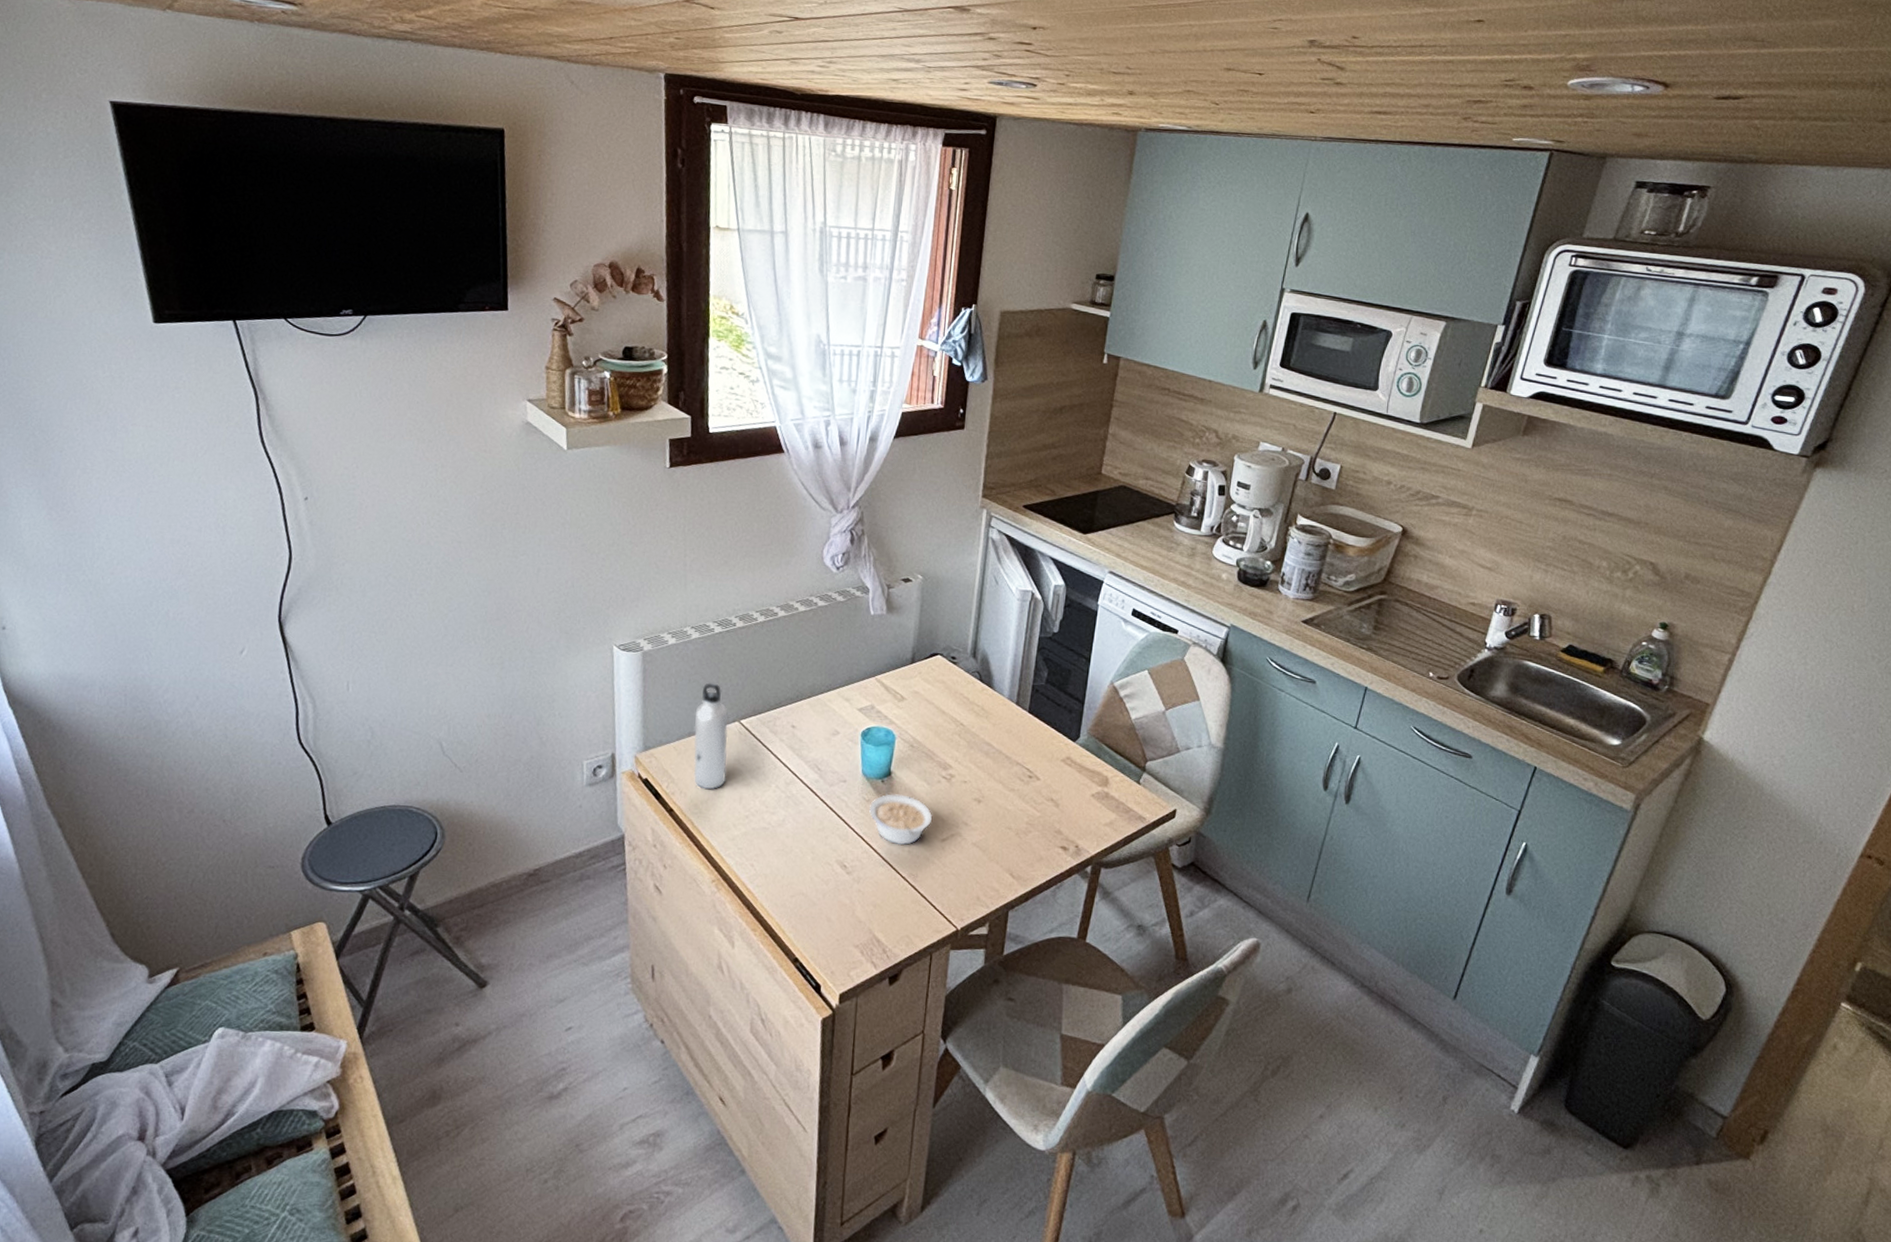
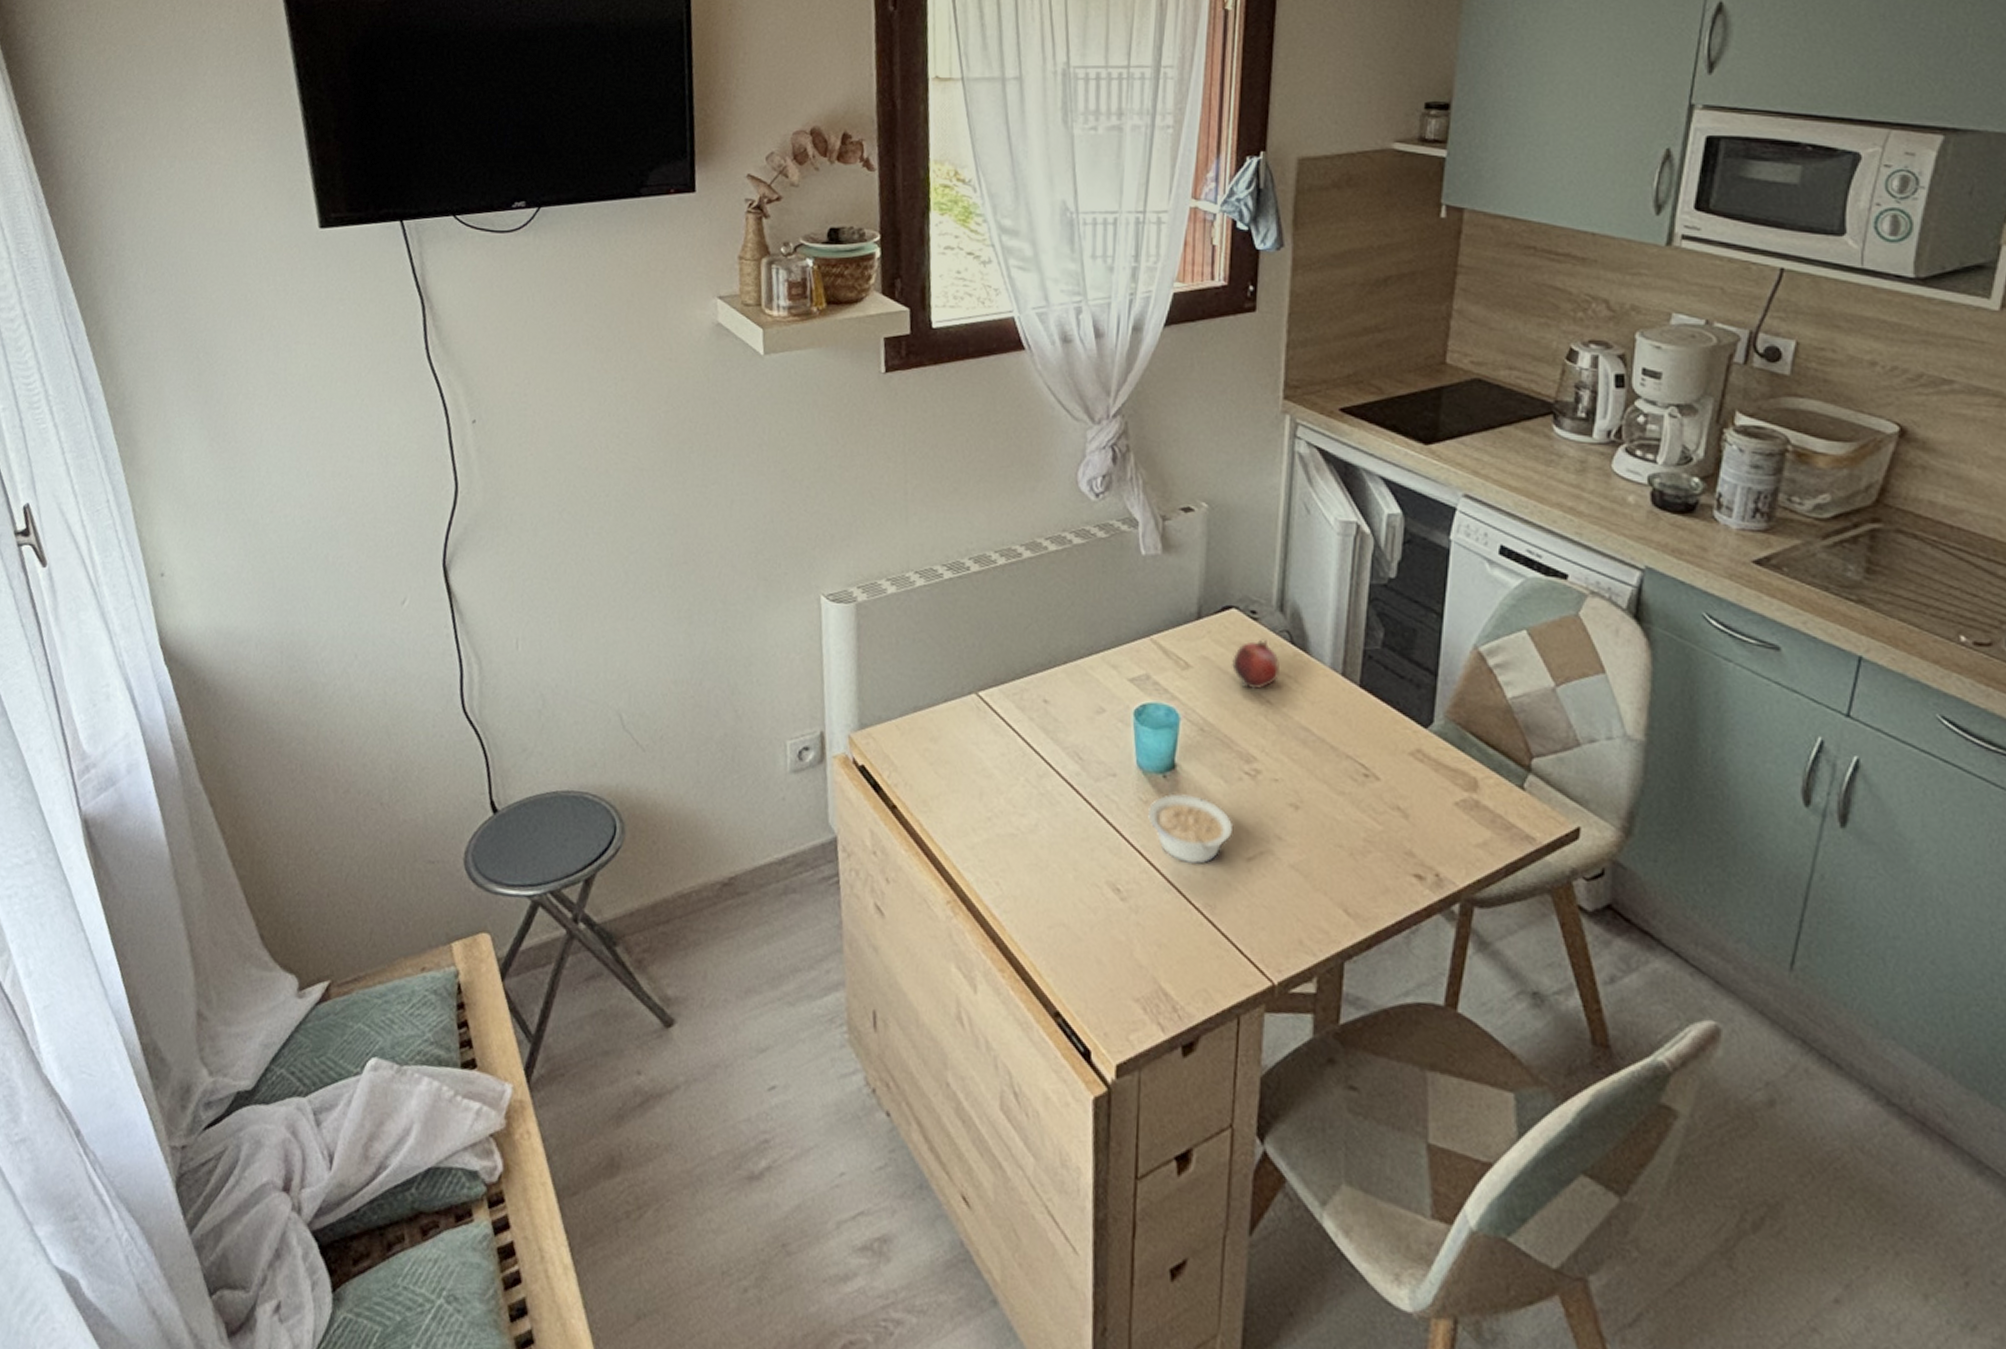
water bottle: present [693,683,728,790] -> none [920,643,963,782]
fruit: none [936,678,971,716] -> present [1232,639,1280,690]

